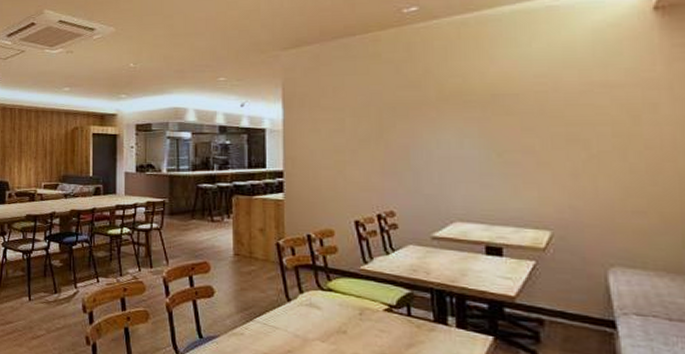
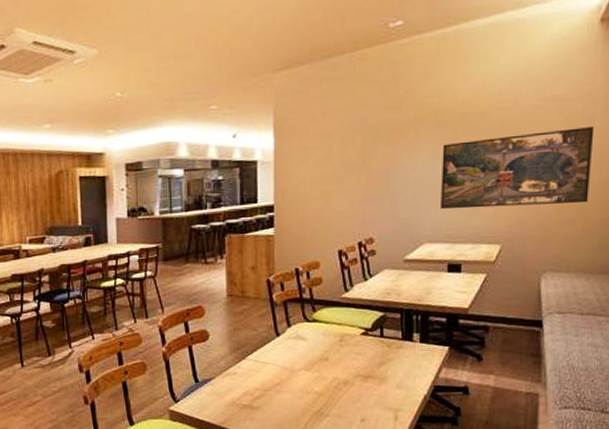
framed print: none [470,113,663,195] -> present [441,125,595,209]

